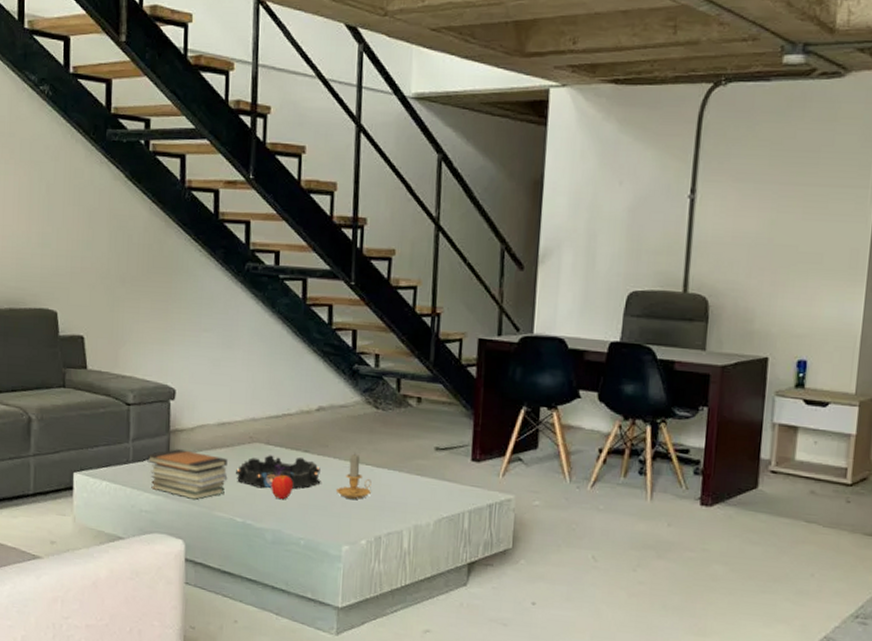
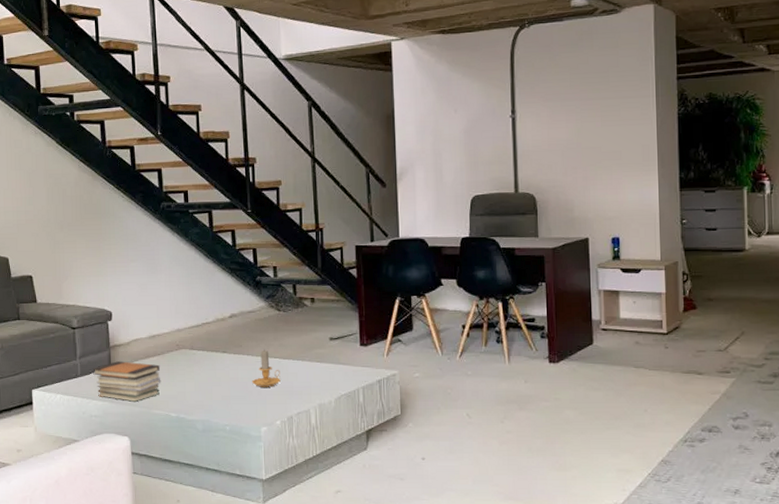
decorative bowl: present [236,455,321,489] -> none [168,358,239,387]
apple: present [271,474,294,500] -> none [198,373,217,394]

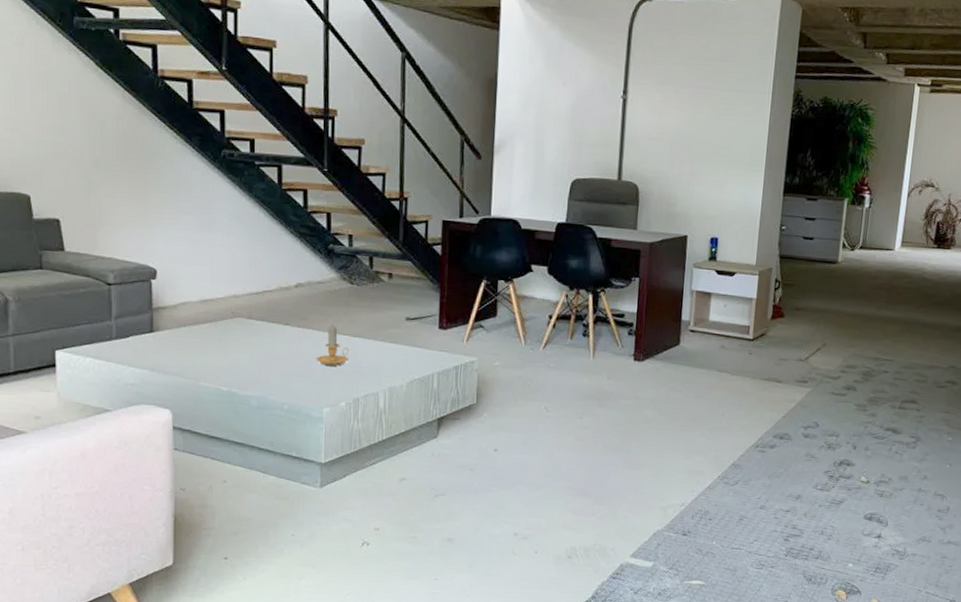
book stack: present [93,361,161,403] -> none [131,325,212,373]

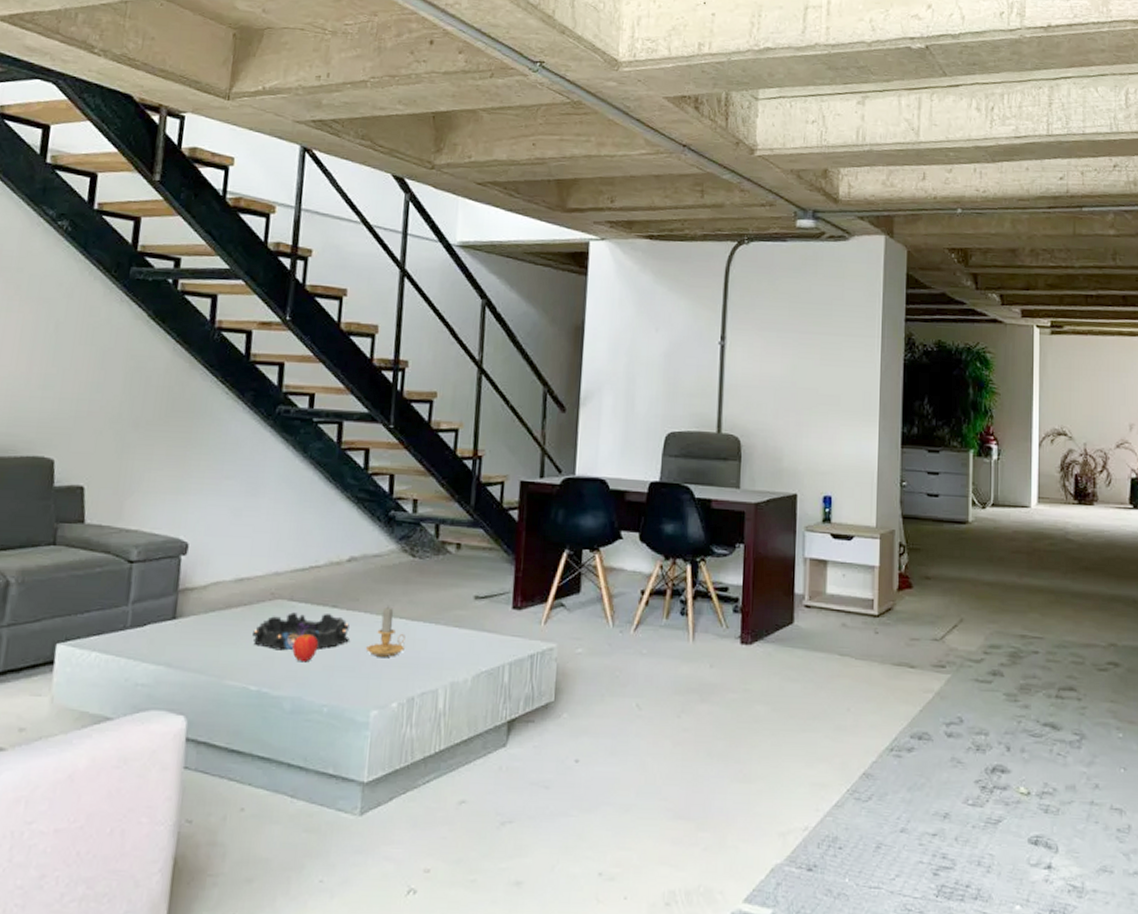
decorative bowl: none [220,328,302,359] -> present [253,612,350,651]
apple: none [254,345,276,369] -> present [292,633,319,663]

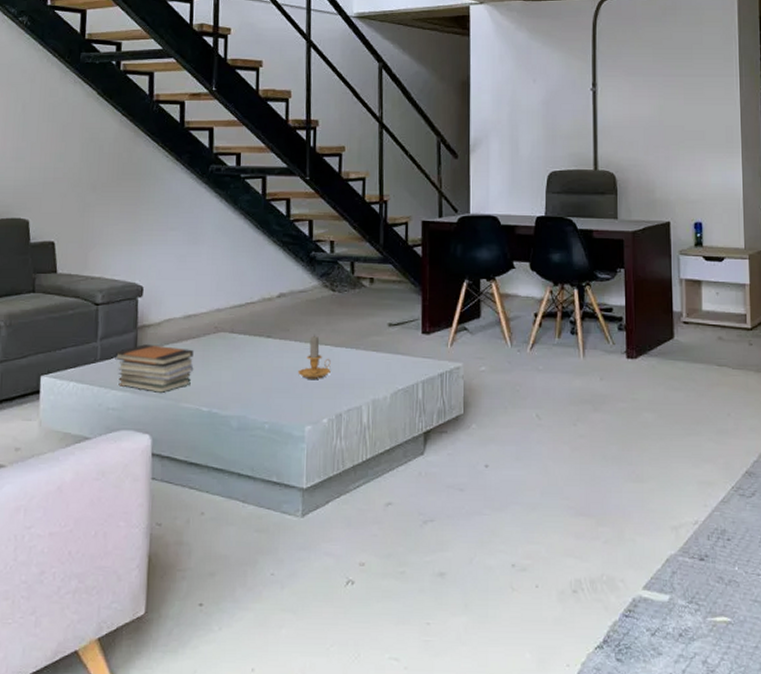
book stack: none [148,610,244,669] -> present [115,344,194,394]
decorative bowl: present [253,612,350,651] -> none [202,343,283,376]
apple: present [292,633,319,663] -> none [236,360,258,386]

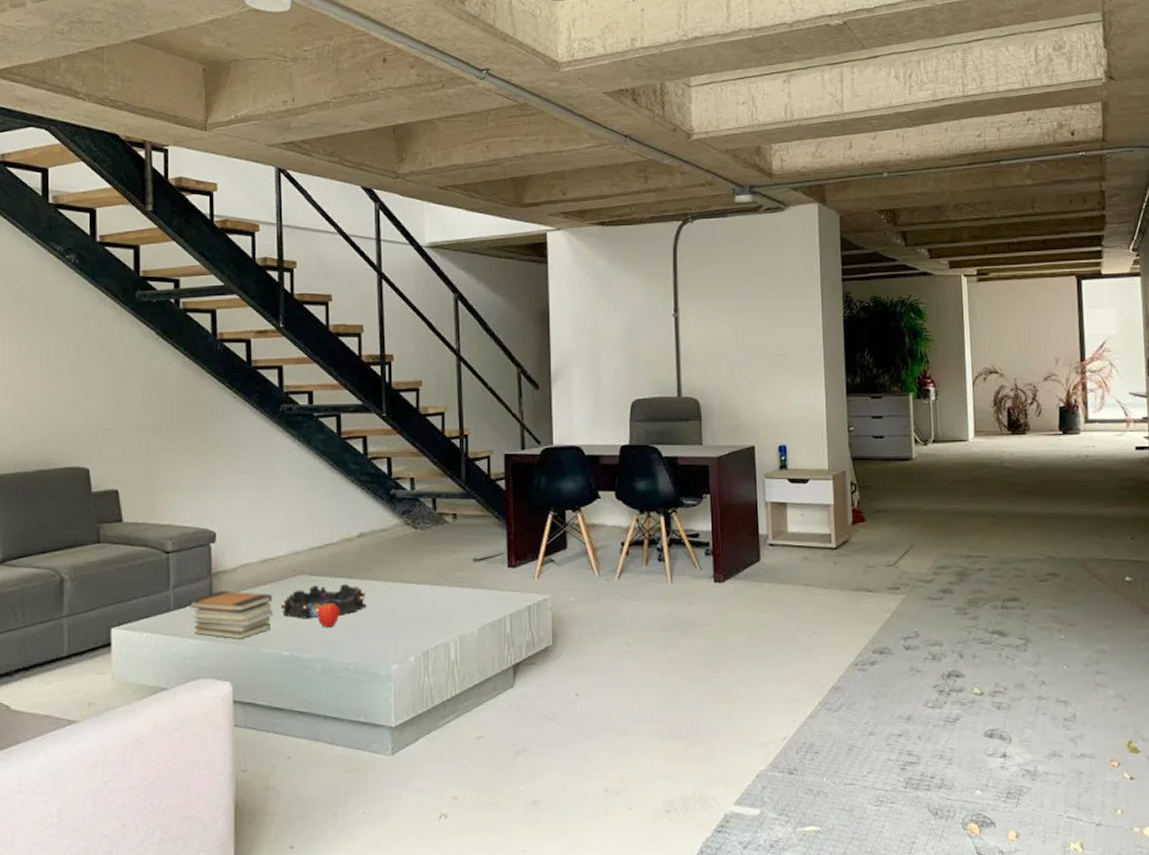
decorative bowl: none [202,343,283,376] -> present [281,584,366,619]
apple: none [236,360,258,386] -> present [317,602,340,628]
candle: present [297,335,331,379] -> none [381,573,416,618]

